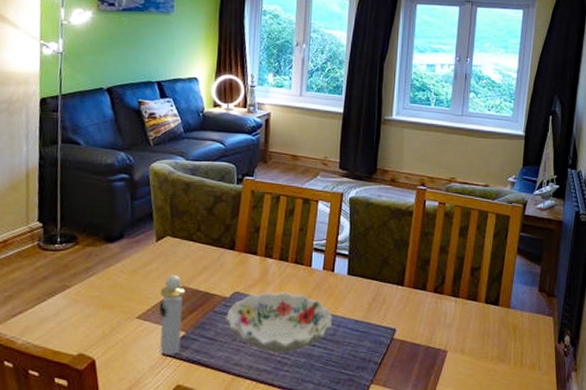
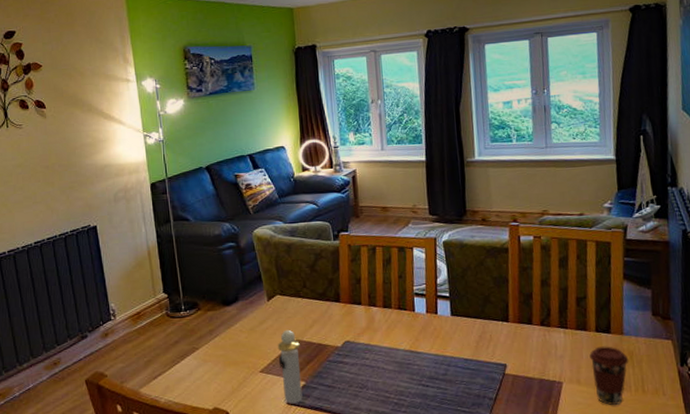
decorative bowl: present [226,292,332,353] -> none [340,337,442,396]
coffee cup: none [476,318,512,377] -> present [589,346,629,405]

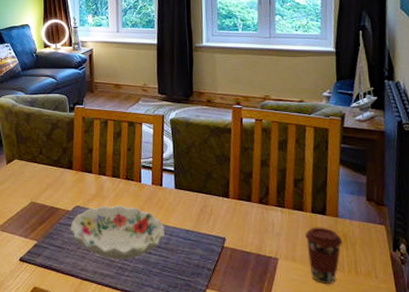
perfume bottle: present [277,329,303,404] -> none [13,191,34,261]
decorative bowl: none [340,337,442,396] -> present [70,205,165,260]

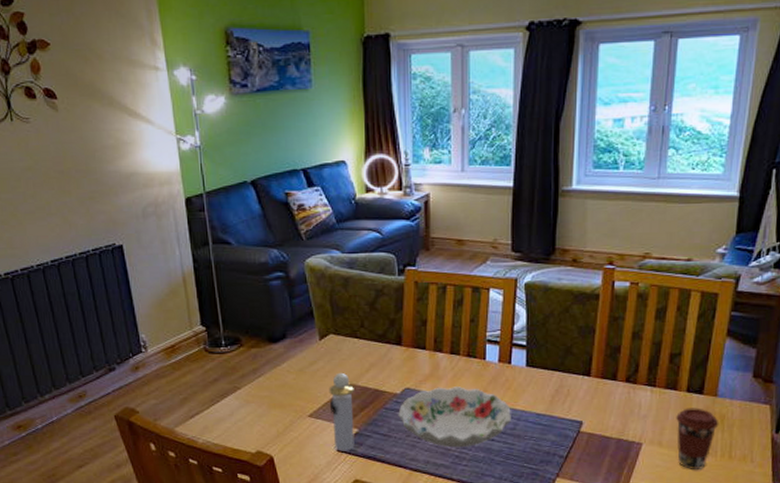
perfume bottle: none [13,191,34,261] -> present [328,372,355,451]

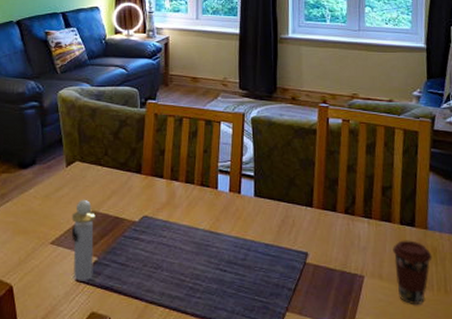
decorative bowl: present [398,386,511,448] -> none [136,215,242,279]

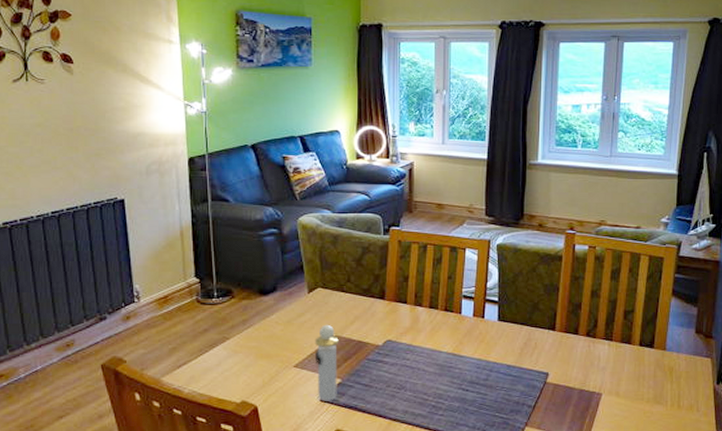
coffee cup: present [393,240,432,304] -> none [631,360,668,418]

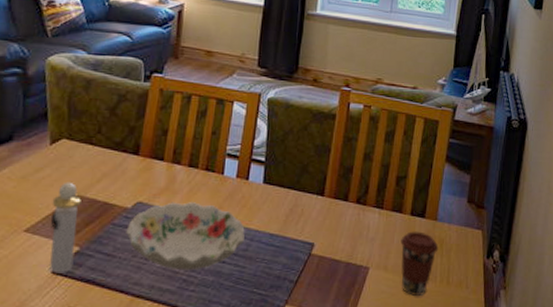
decorative bowl: none [379,339,484,398] -> present [126,202,245,271]
coffee cup: none [631,360,668,418] -> present [400,231,439,296]

